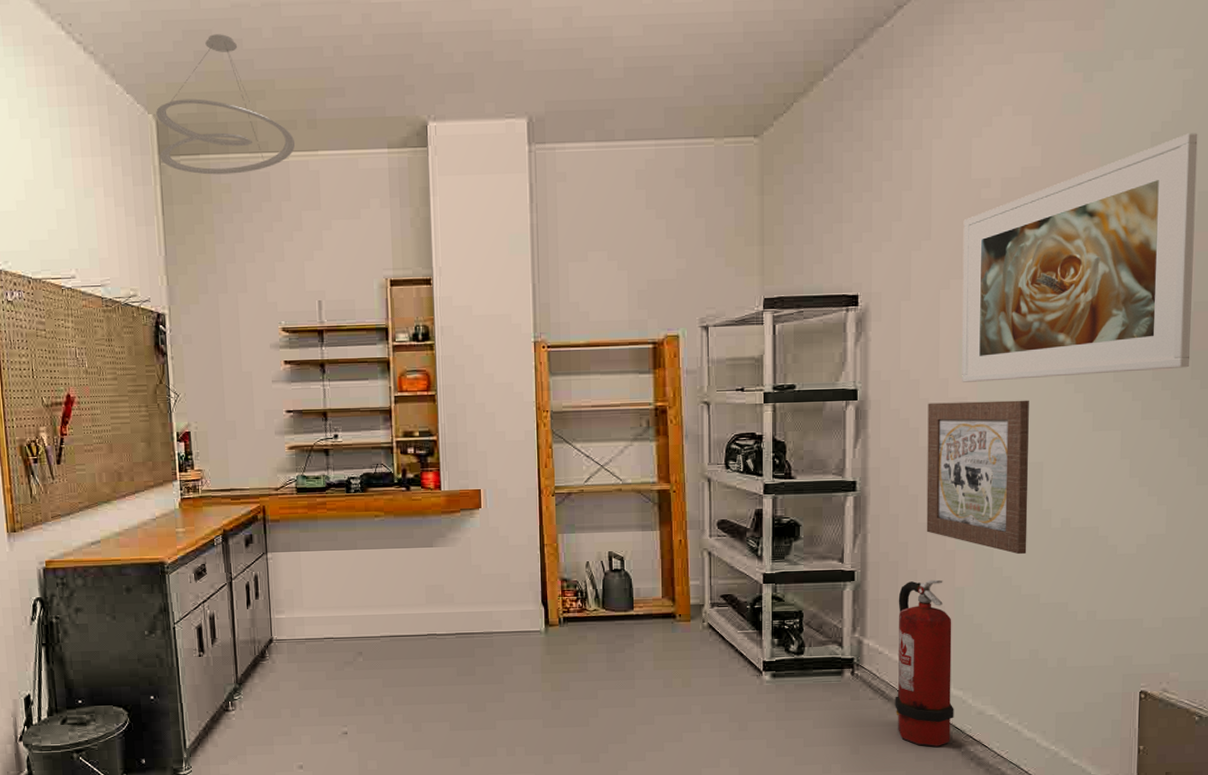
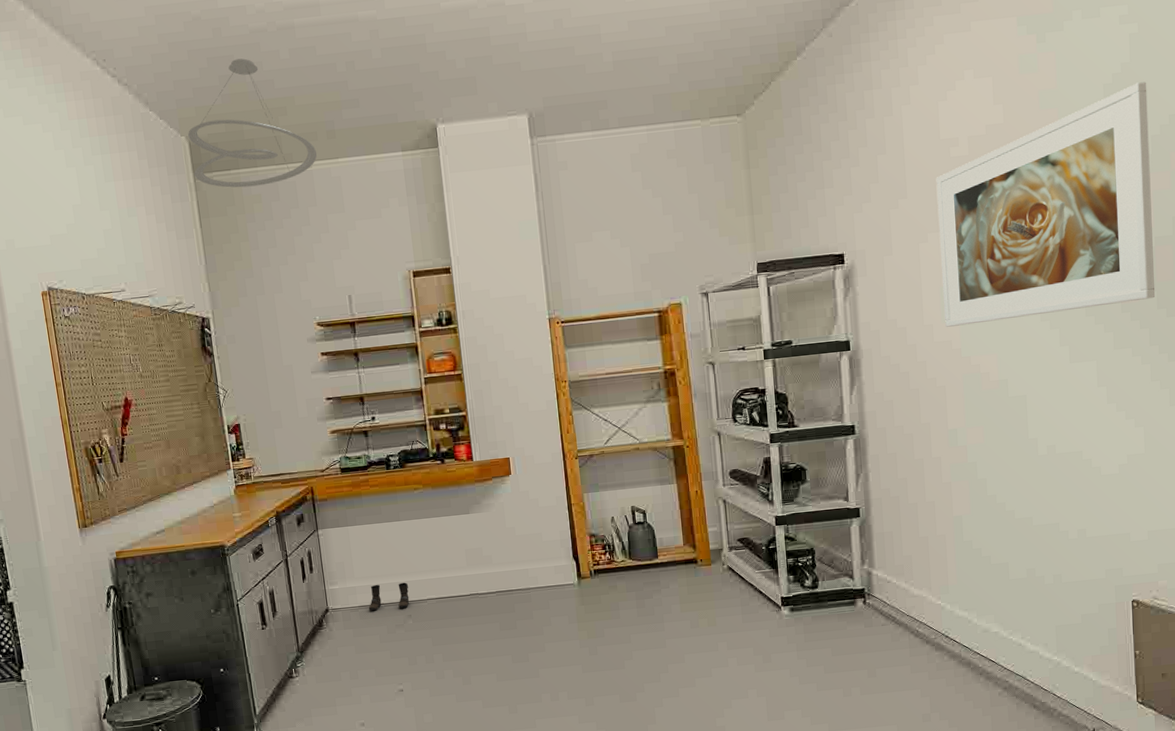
boots: none [316,616,361,645] -> present [368,582,410,611]
fire extinguisher: present [895,579,954,747] -> none [901,510,962,665]
wall art: present [926,400,1029,555] -> none [915,338,1017,482]

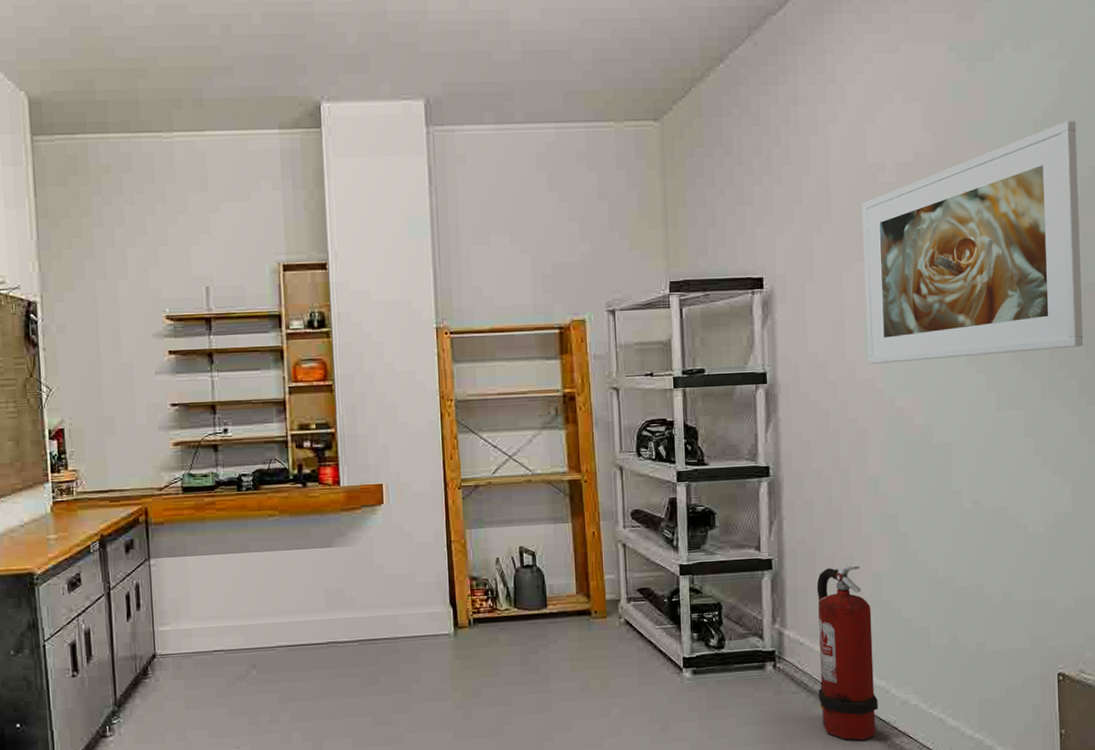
ceiling light fixture: present [188,58,317,188] -> none [28,10,181,155]
boots: present [368,582,410,611] -> none [204,625,255,659]
fire extinguisher: none [901,510,962,665] -> present [816,565,878,741]

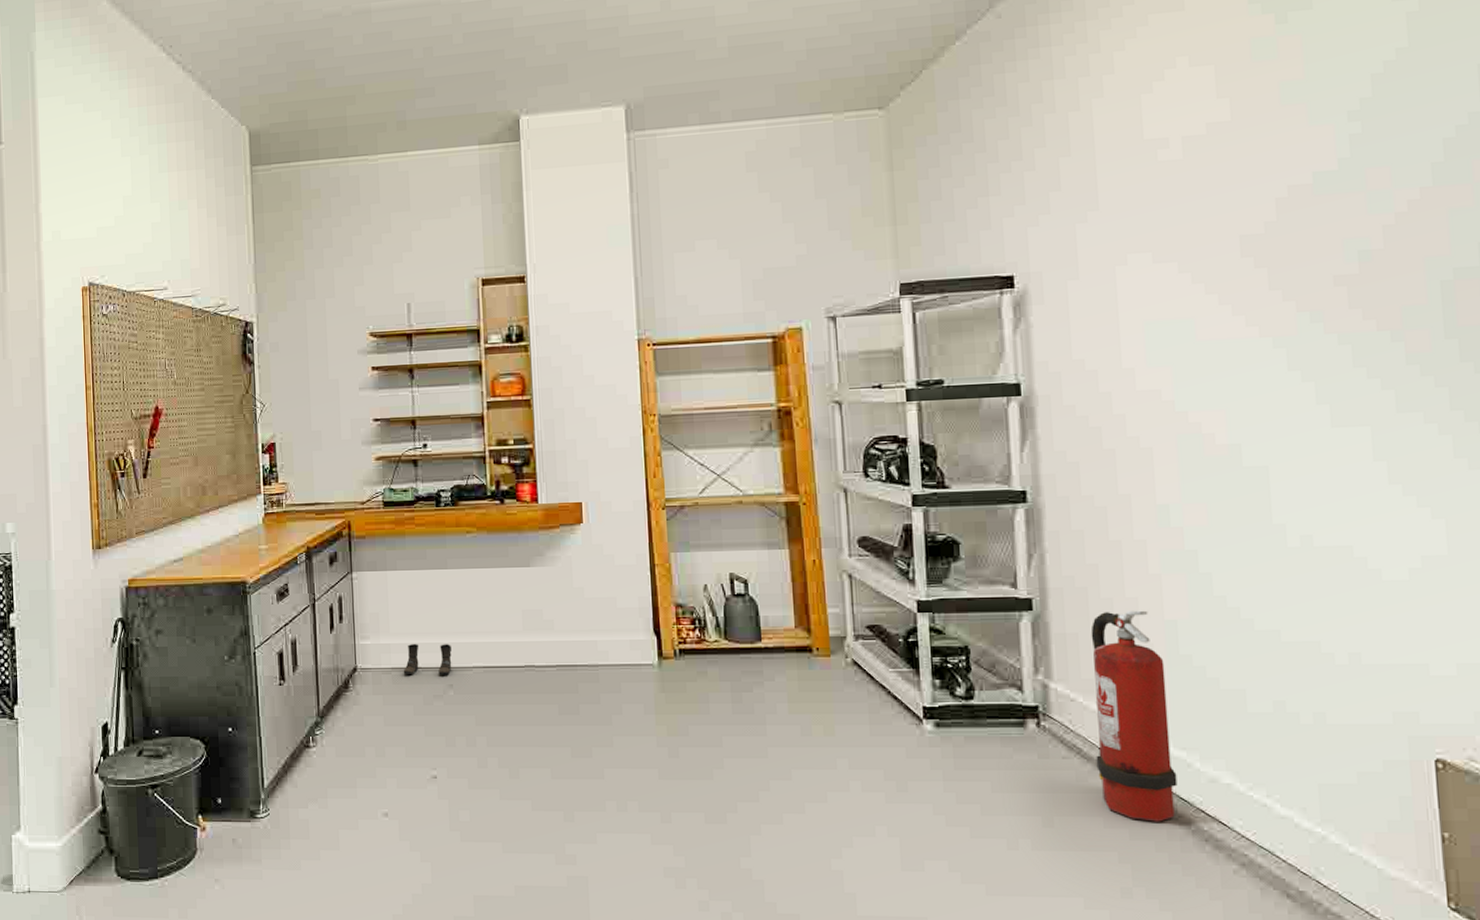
boots: none [204,625,255,659] -> present [403,644,452,675]
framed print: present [861,121,1084,364] -> none [1138,71,1457,372]

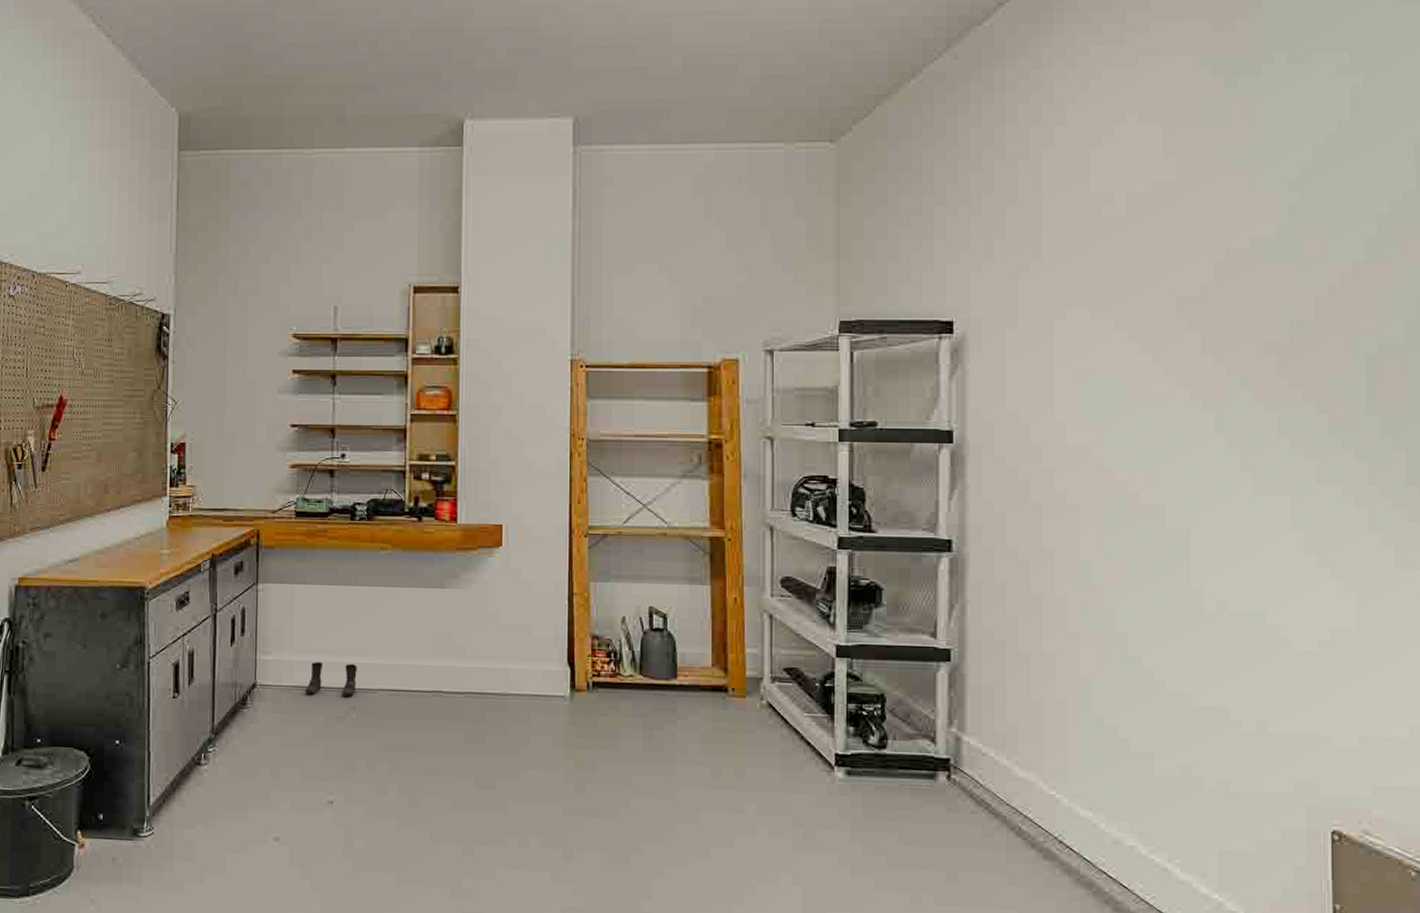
fire extinguisher: present [1090,610,1178,822] -> none [1003,666,1082,882]

